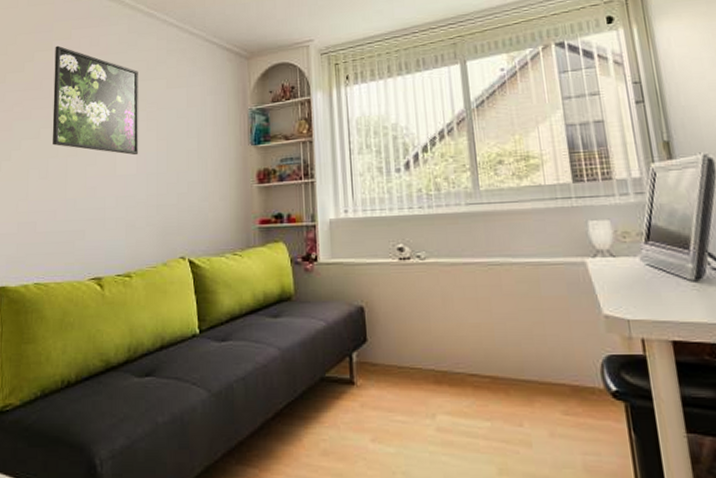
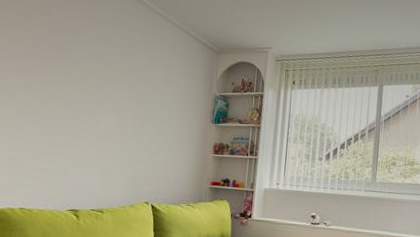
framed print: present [52,45,139,156] -> none [44,12,125,117]

